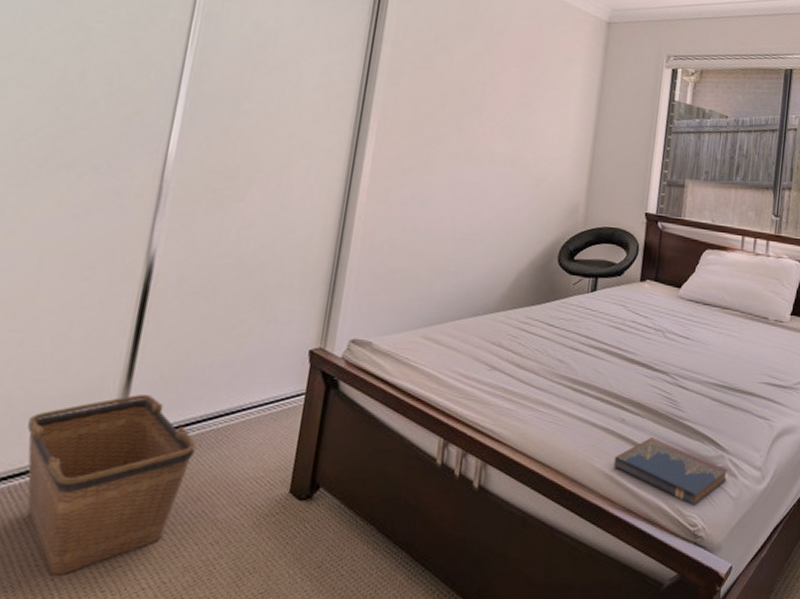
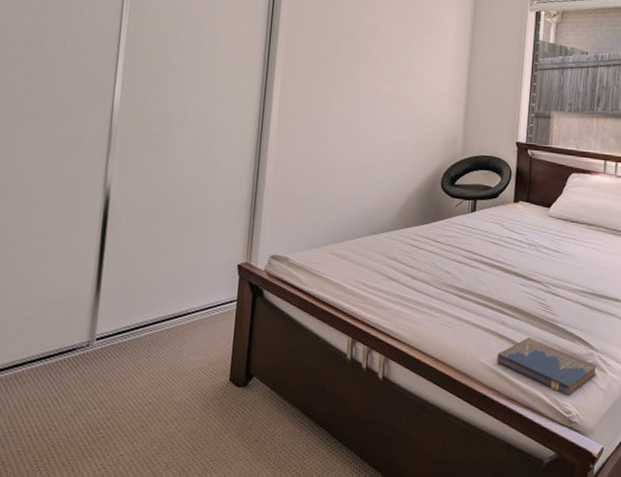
bicycle basket: present [27,395,196,576] -> none [25,301,153,443]

